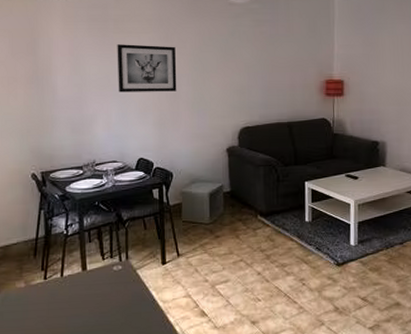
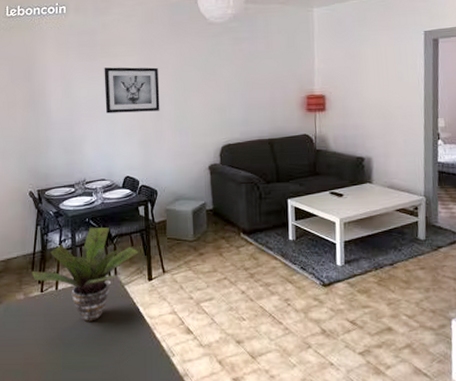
potted plant: none [34,210,152,308] -> present [31,227,139,322]

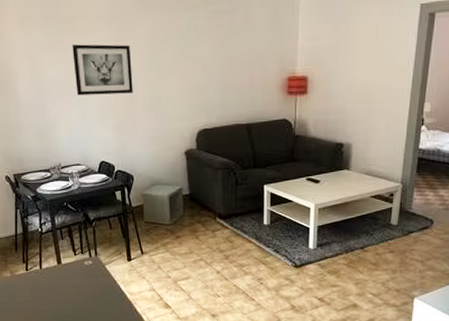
potted plant: present [31,227,139,322] -> none [15,211,117,297]

